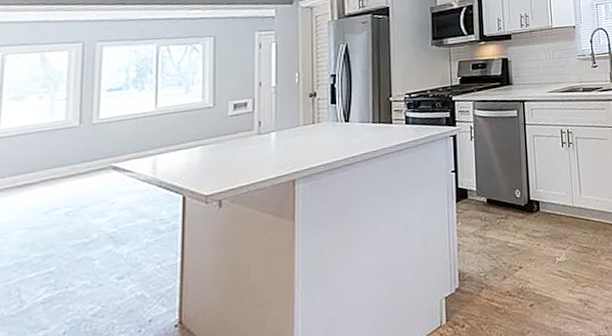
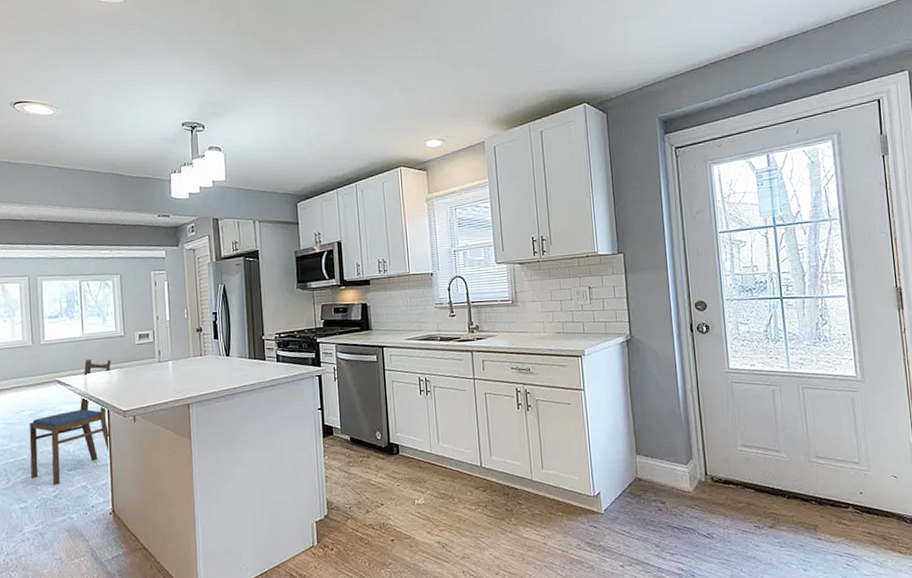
dining chair: none [59,136,193,301] -> present [29,359,111,486]

